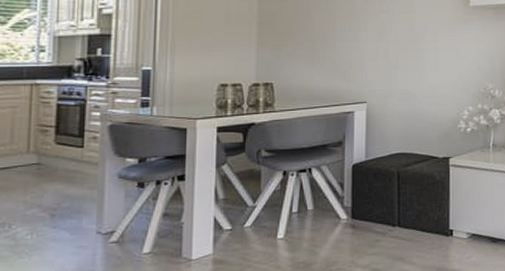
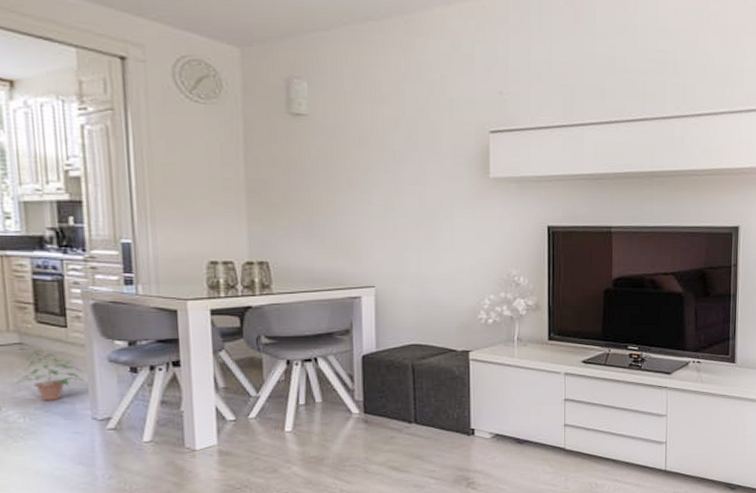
potted plant: none [28,169,94,218] -> present [15,350,85,401]

